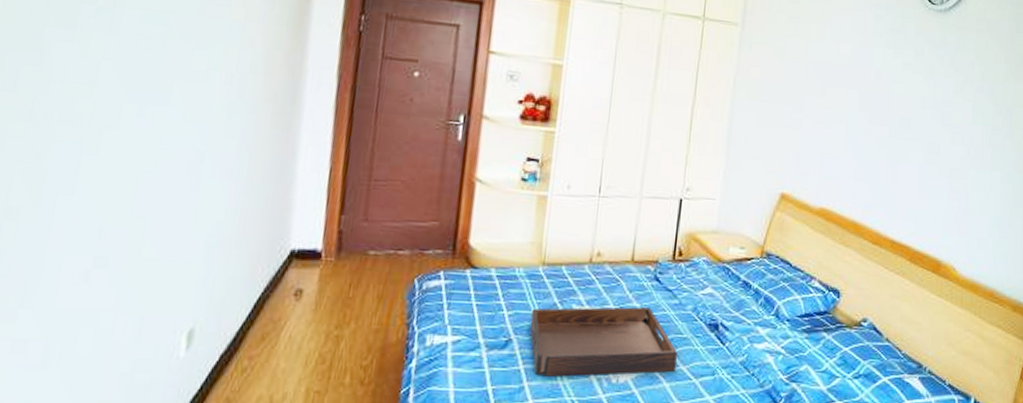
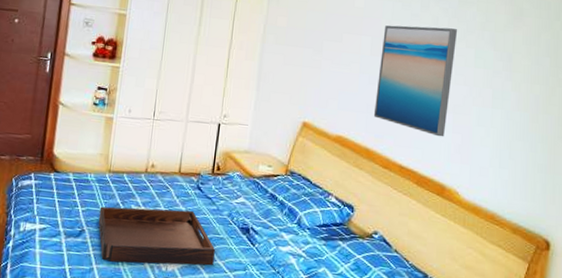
wall art: none [861,76,955,206] -> present [373,25,458,137]

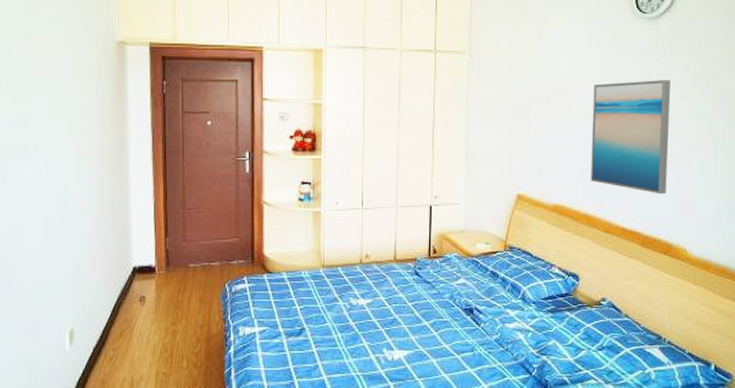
serving tray: present [98,206,215,266] -> none [317,297,440,357]

